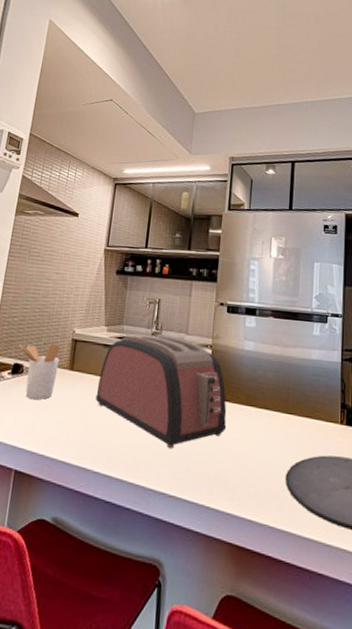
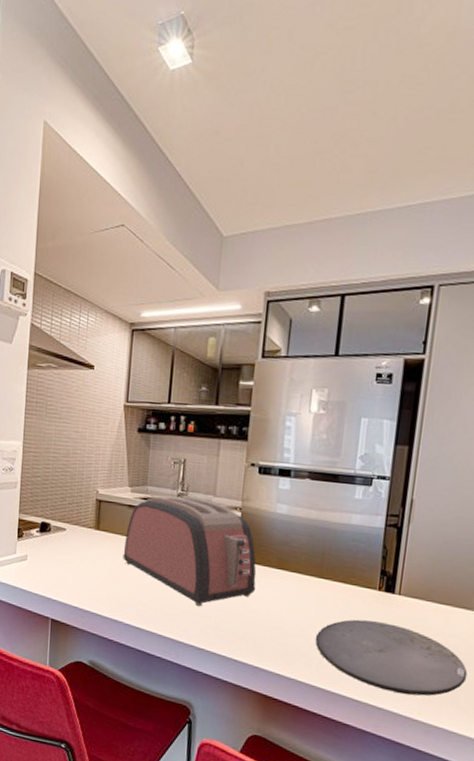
utensil holder: present [19,343,60,400] -> none [45,503,85,557]

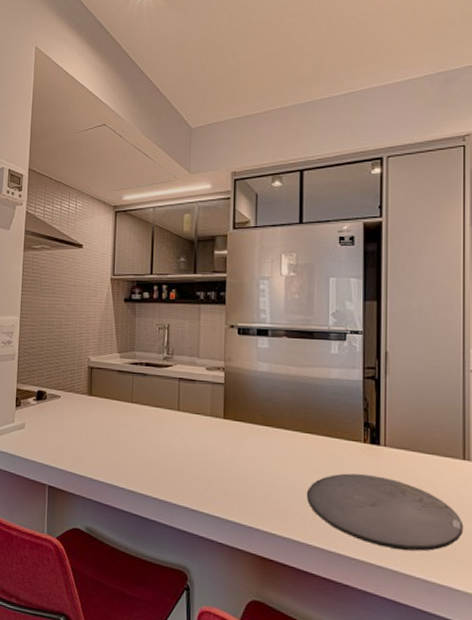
toaster: present [123,497,257,607] -> none [115,360,243,467]

